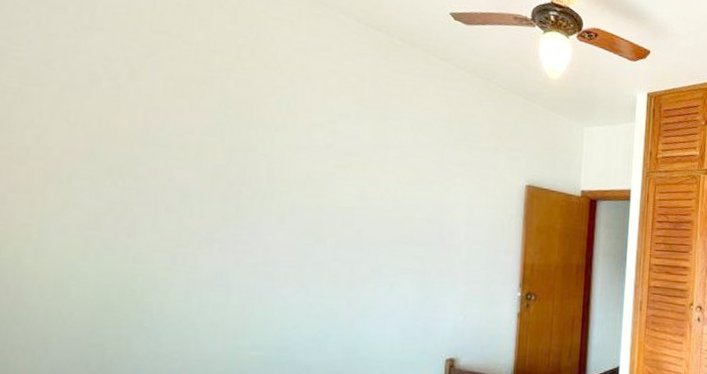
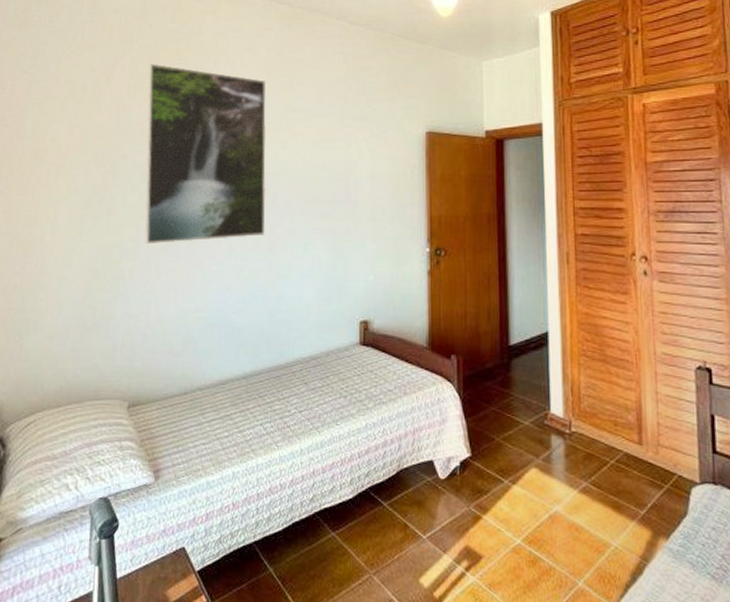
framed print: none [183,66,354,276] -> present [144,63,267,245]

